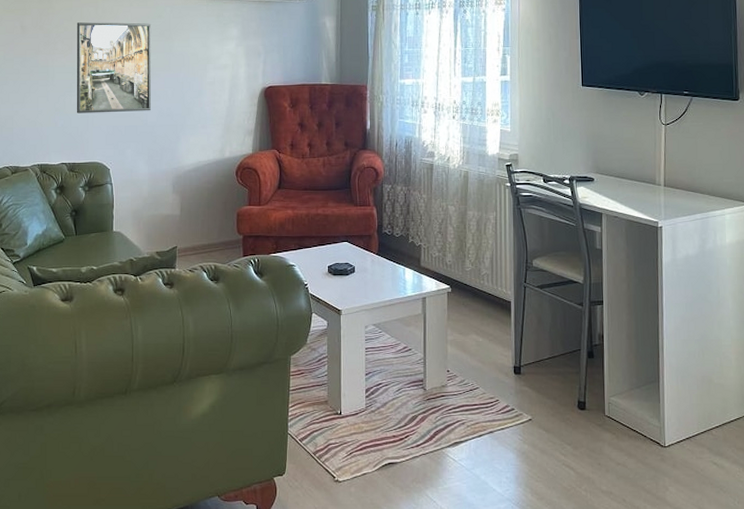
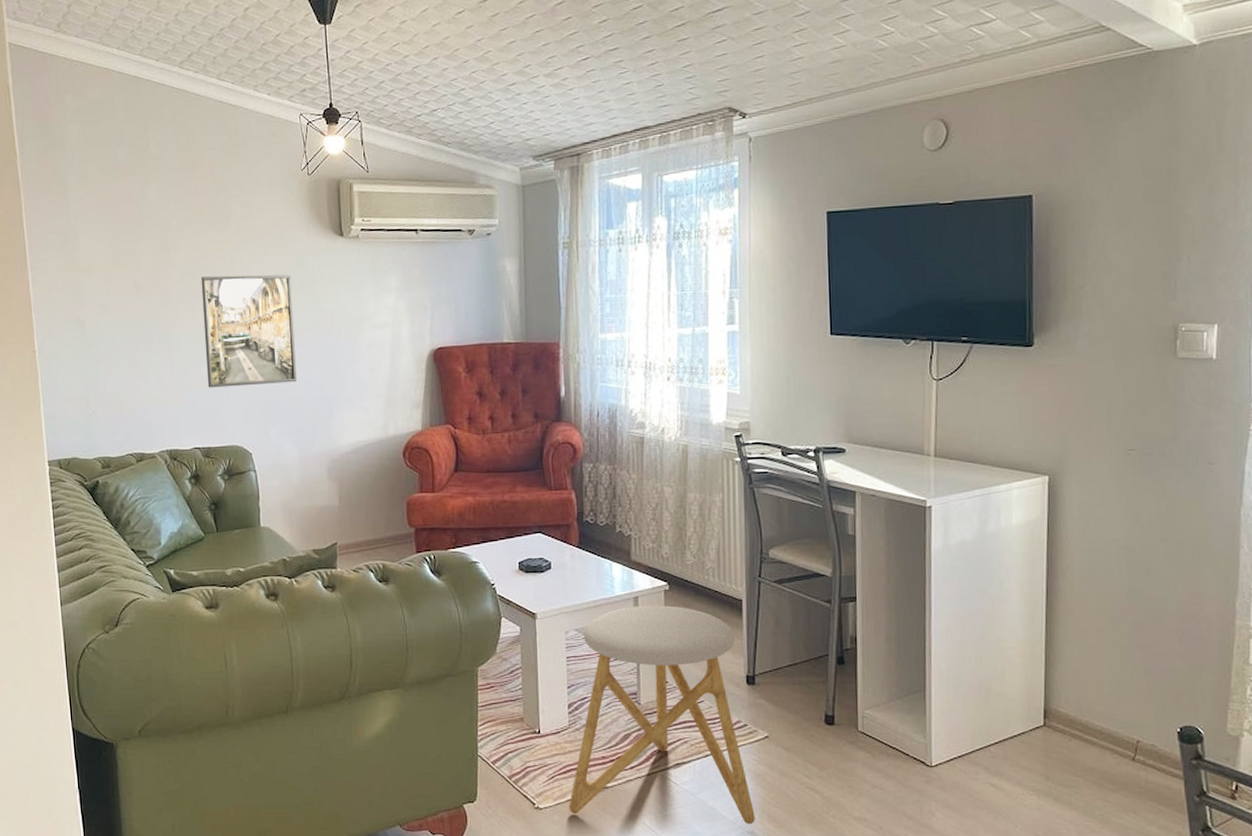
stool: none [363,305,520,497] -> present [568,605,755,825]

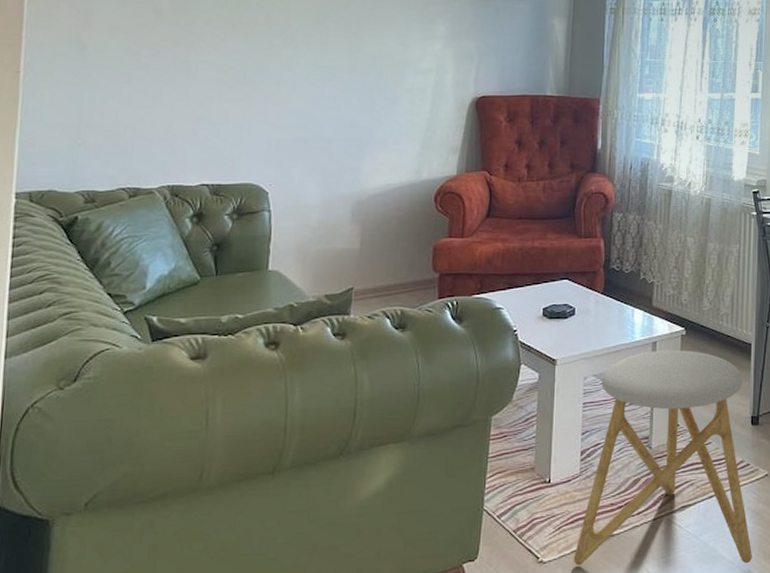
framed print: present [201,274,297,388] -> none [226,9,335,123]

